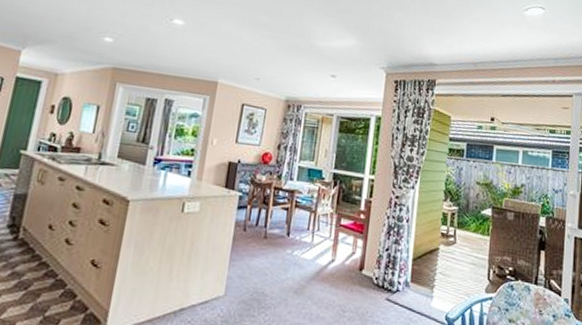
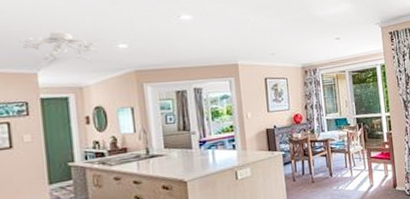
ceiling light fixture: none [14,12,86,51] -> present [18,31,98,64]

